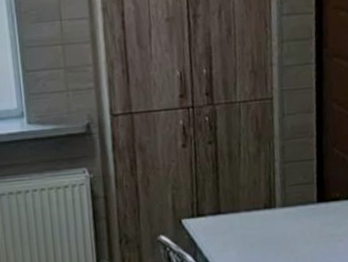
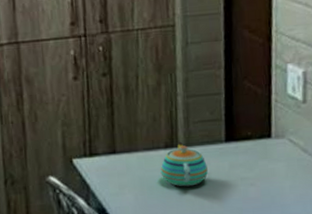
teapot: none [260,202,302,244] -> present [160,141,208,187]

